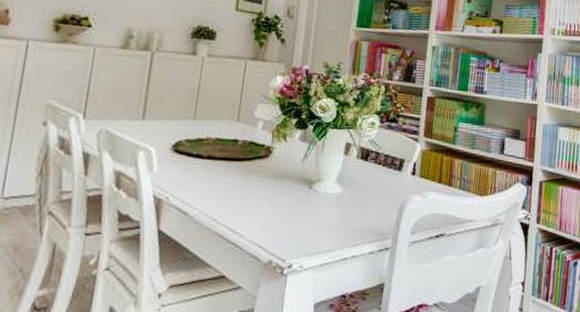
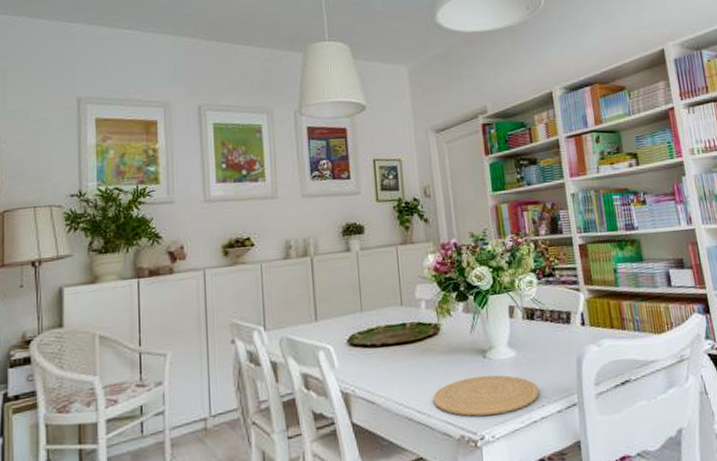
plate: none [248,205,357,247] -> present [433,375,540,417]

